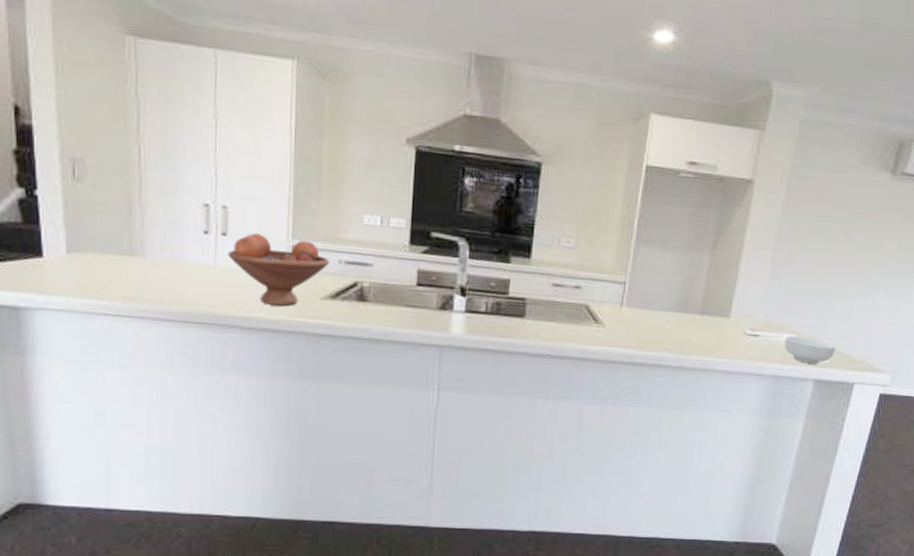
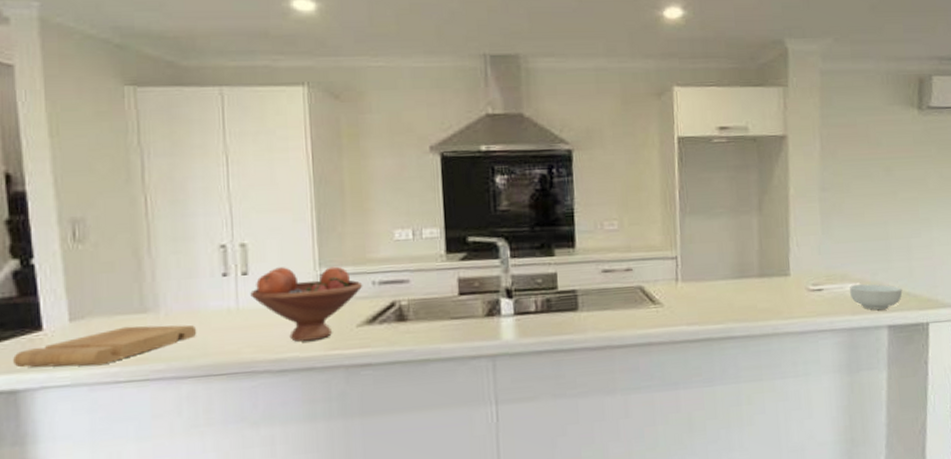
cutting board: none [17,265,178,297] -> present [13,324,197,368]

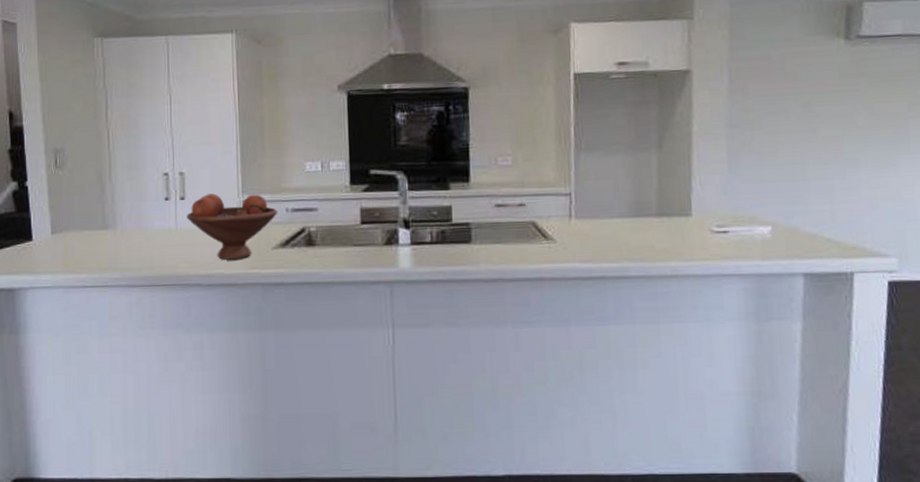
cutting board: present [13,324,197,368] -> none [12,240,145,272]
cereal bowl: present [850,284,903,310] -> none [760,227,822,256]

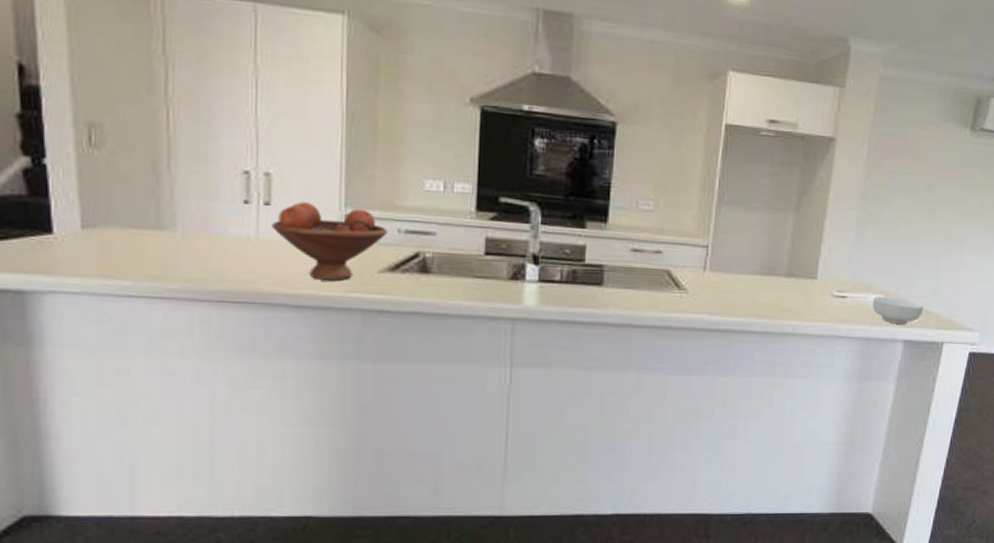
cereal bowl: none [760,227,822,256] -> present [872,297,924,325]

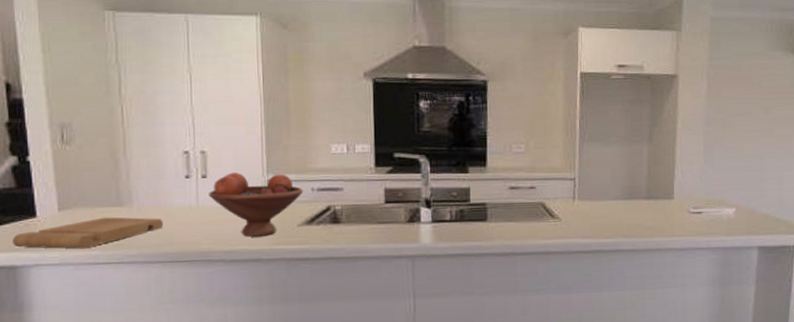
cutting board: none [21,241,214,277] -> present [13,217,164,249]
cereal bowl: present [872,297,924,325] -> none [726,209,773,233]

